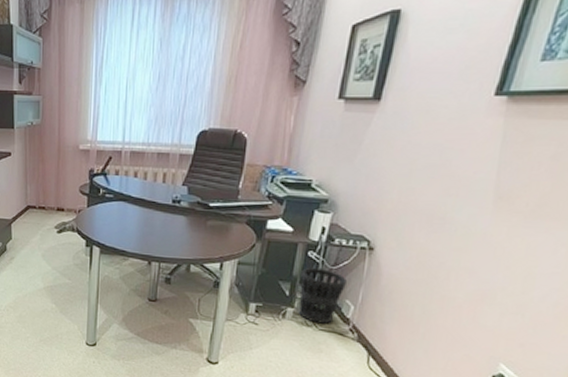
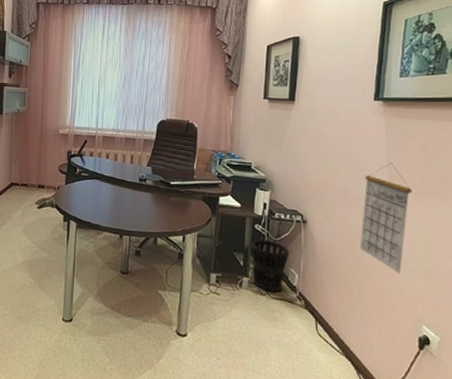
calendar: none [437,177,523,308] -> present [359,162,412,273]

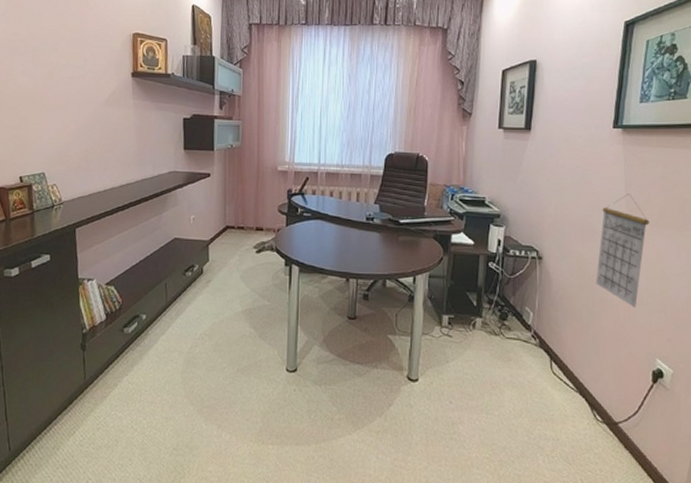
wastebasket: present [251,240,290,292] -> none [485,278,525,332]

